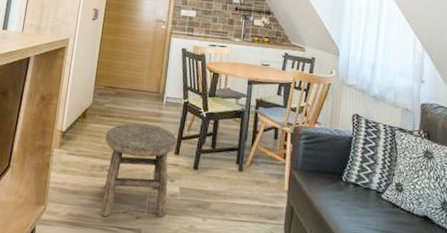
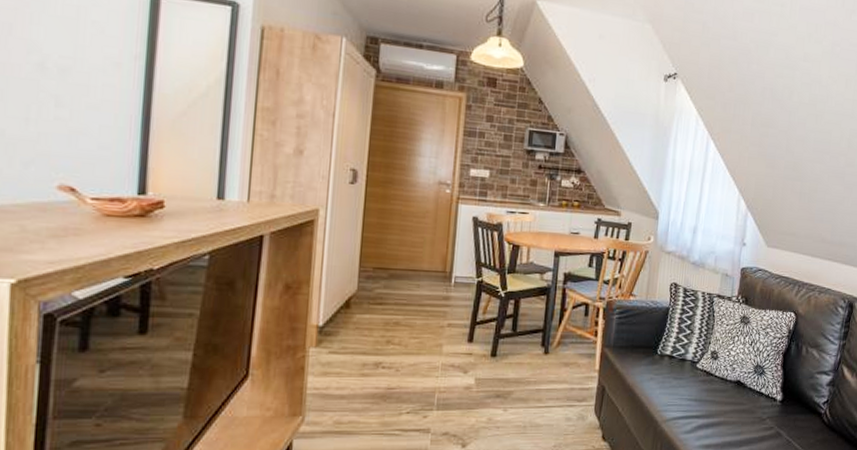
stool: present [100,123,177,218] -> none [377,309,470,419]

